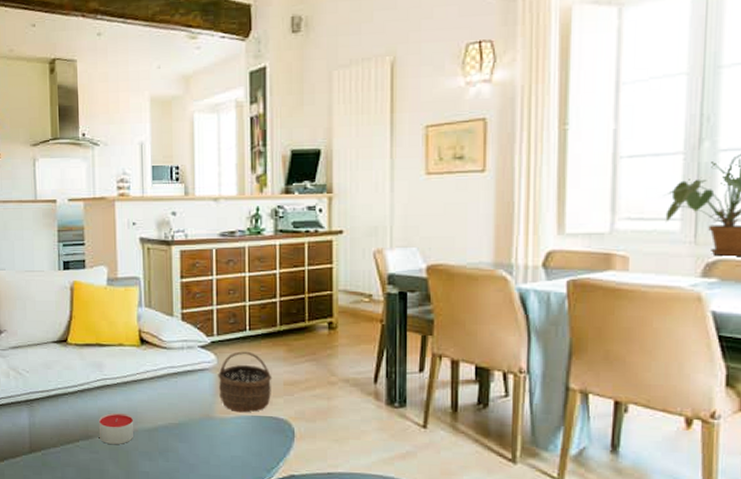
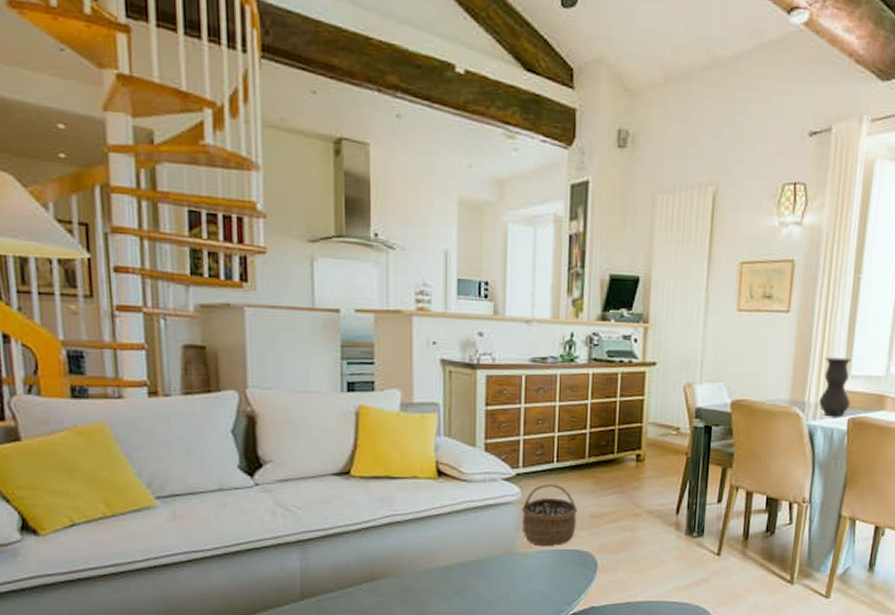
candle: present [98,412,134,445] -> none [385,551,427,586]
vase: none [529,215,568,278] -> present [819,357,852,416]

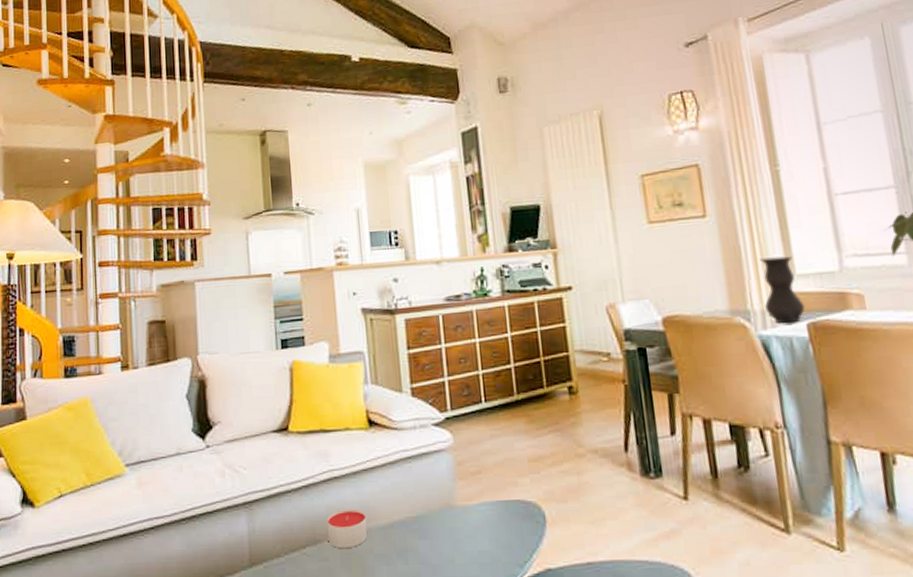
candle: none [385,551,427,586] -> present [326,508,368,549]
wicker basket: present [521,484,578,546] -> none [455,426,516,497]

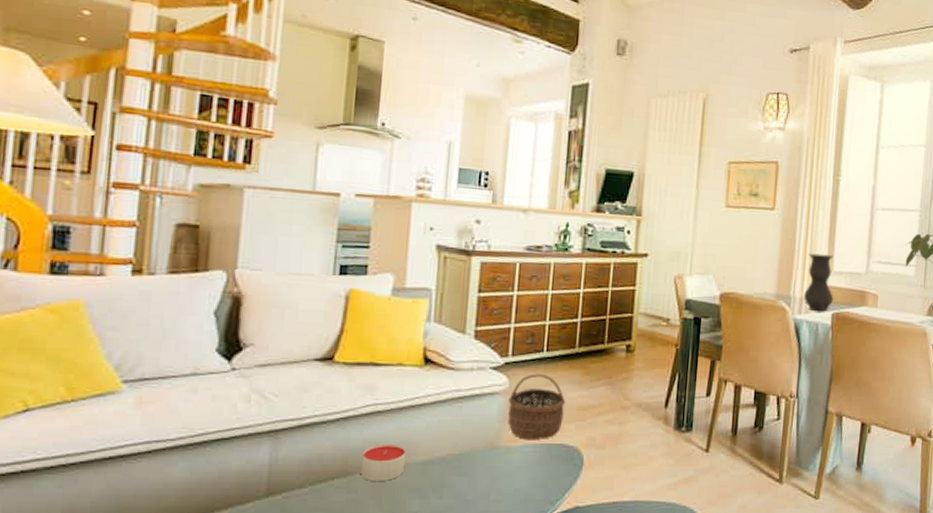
wicker basket: none [455,426,516,497] -> present [508,373,566,439]

